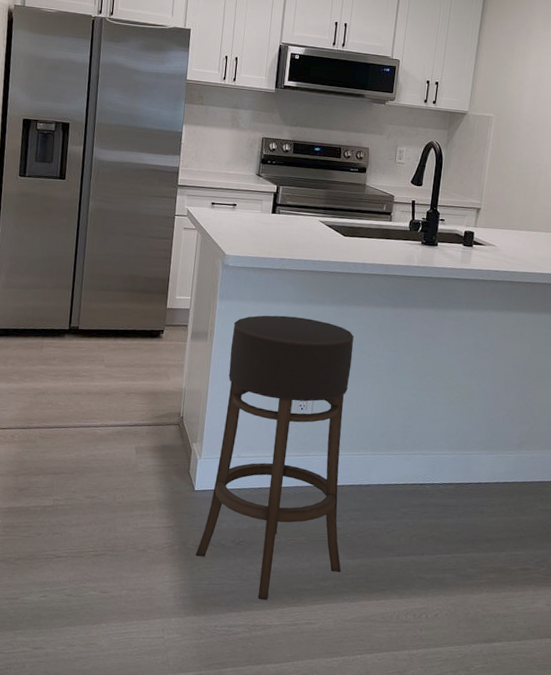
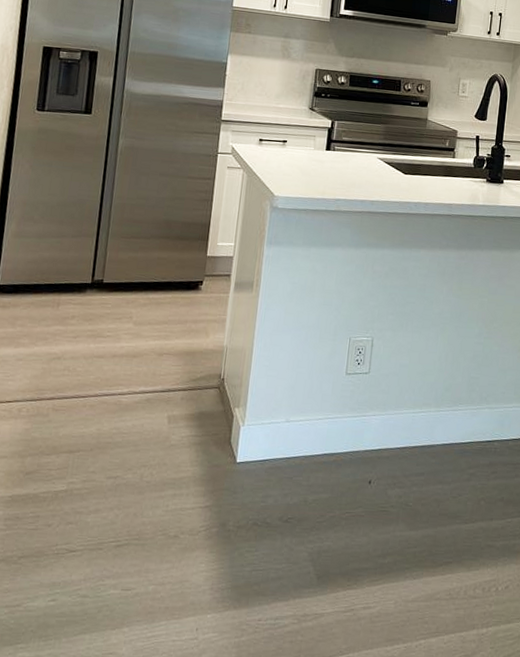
bar stool: present [196,315,355,600] -> none [237,261,416,584]

